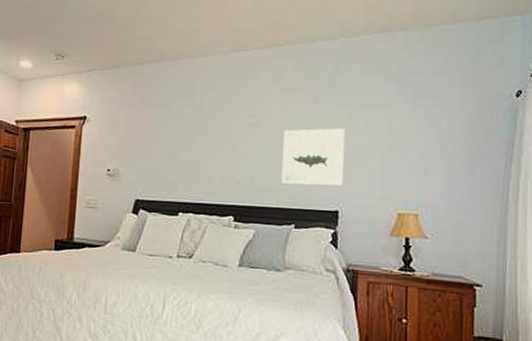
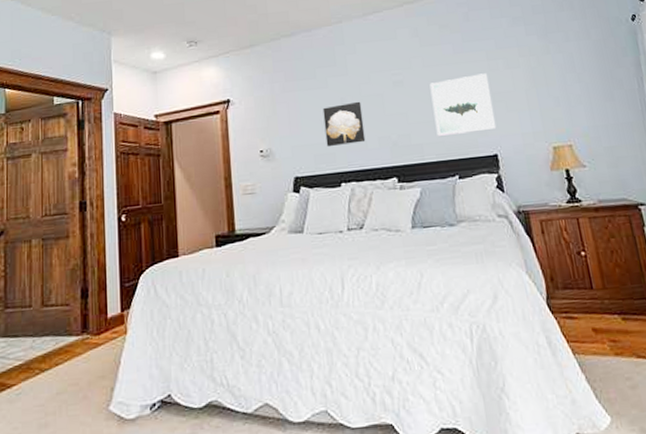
wall art: none [171,137,212,178] -> present [322,101,366,147]

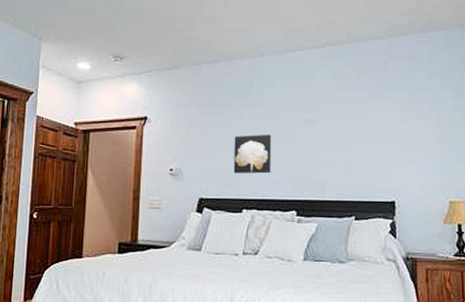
wall art: present [429,73,497,136] -> none [340,122,398,178]

